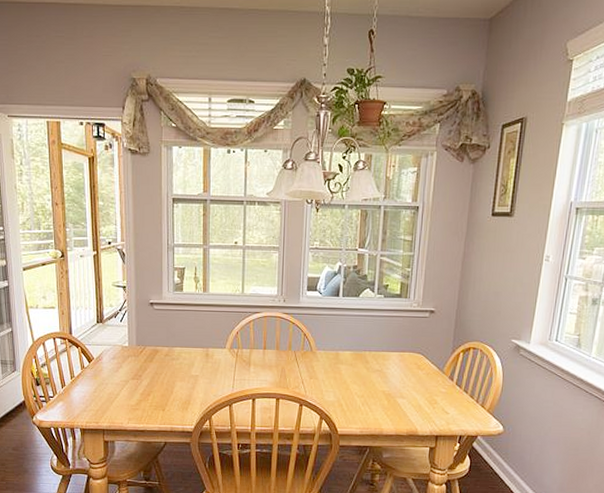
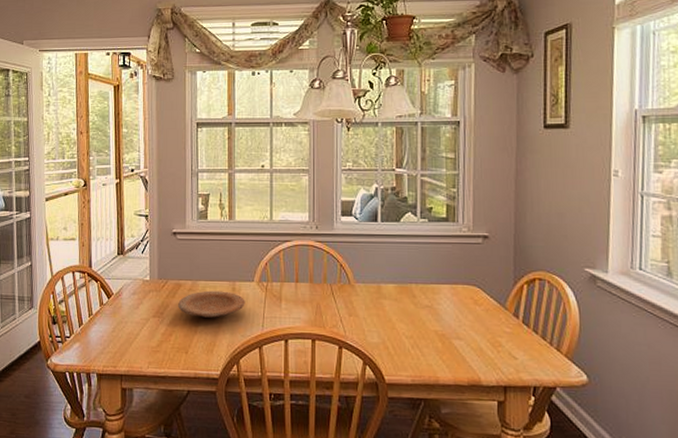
plate: none [155,356,218,380] -> present [178,290,245,318]

